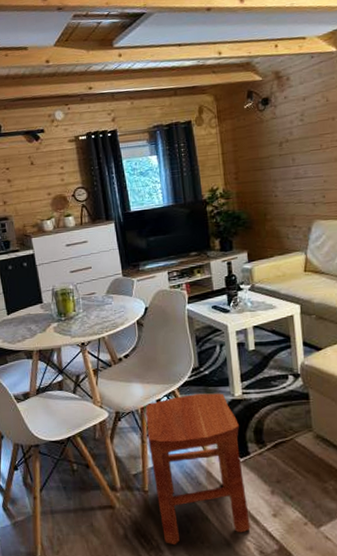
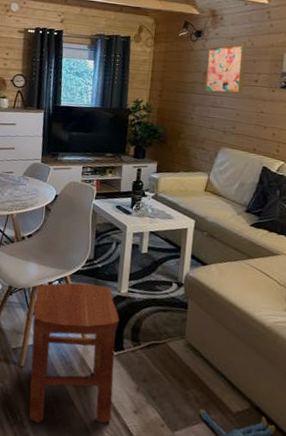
wall art: none [278,101,327,165] -> present [204,43,247,94]

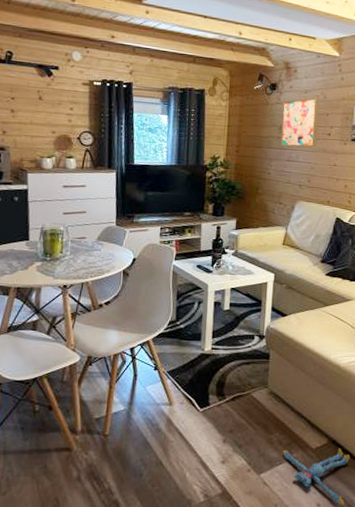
stool: present [29,282,119,424] -> none [115,345,204,488]

